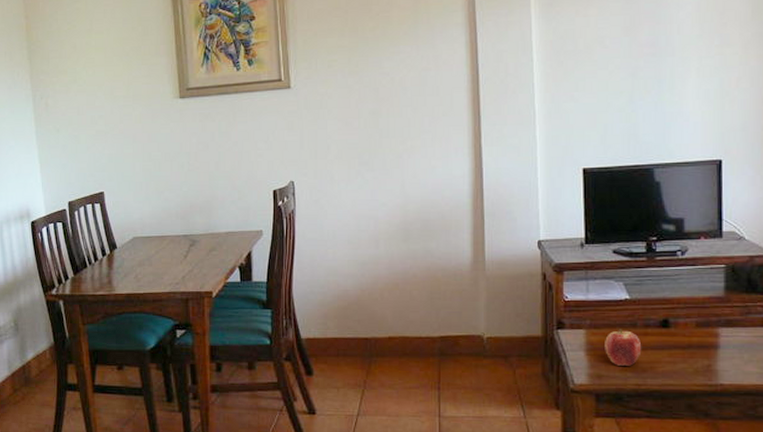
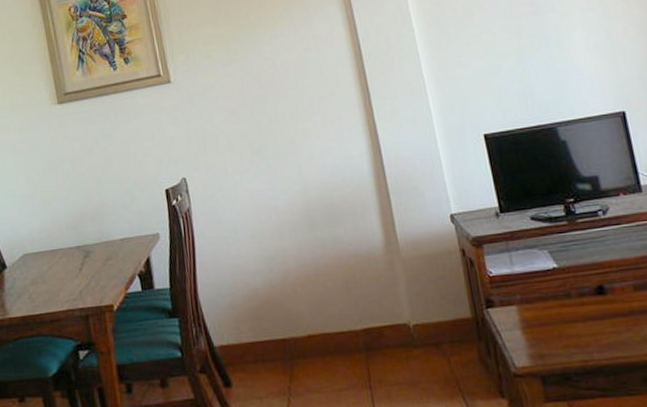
apple: present [605,329,642,366] -> none [540,301,582,342]

